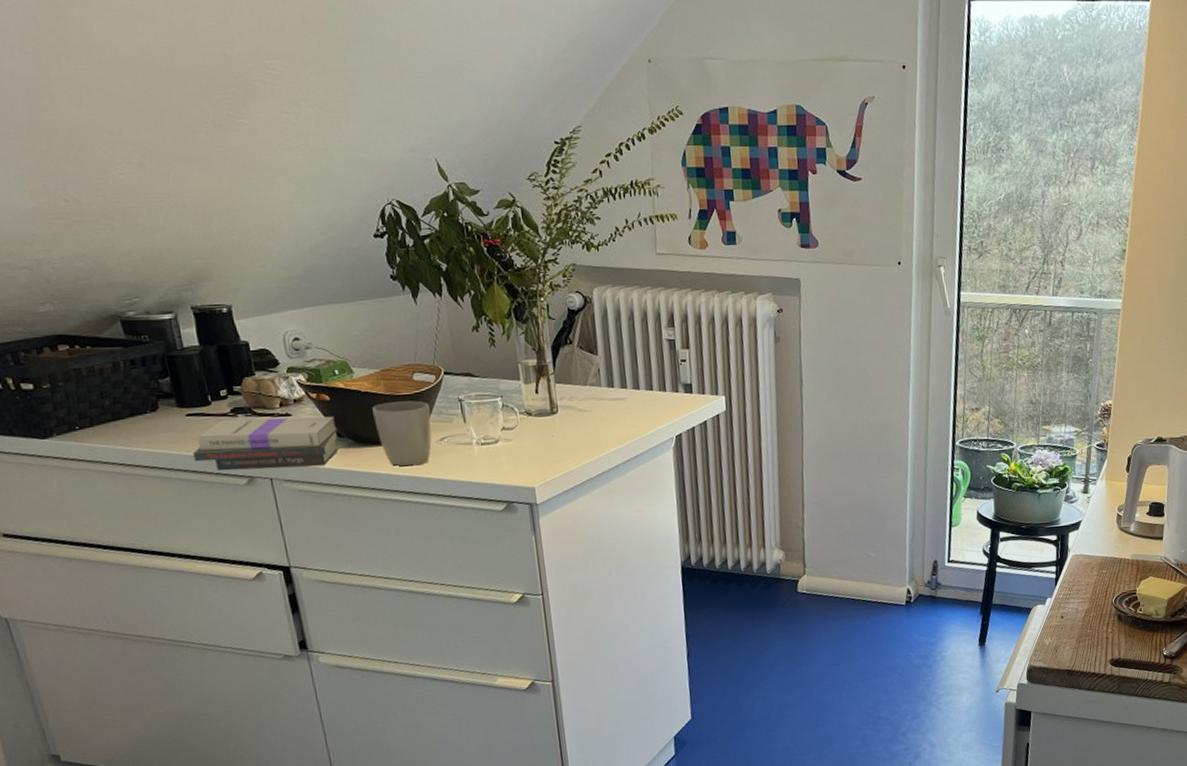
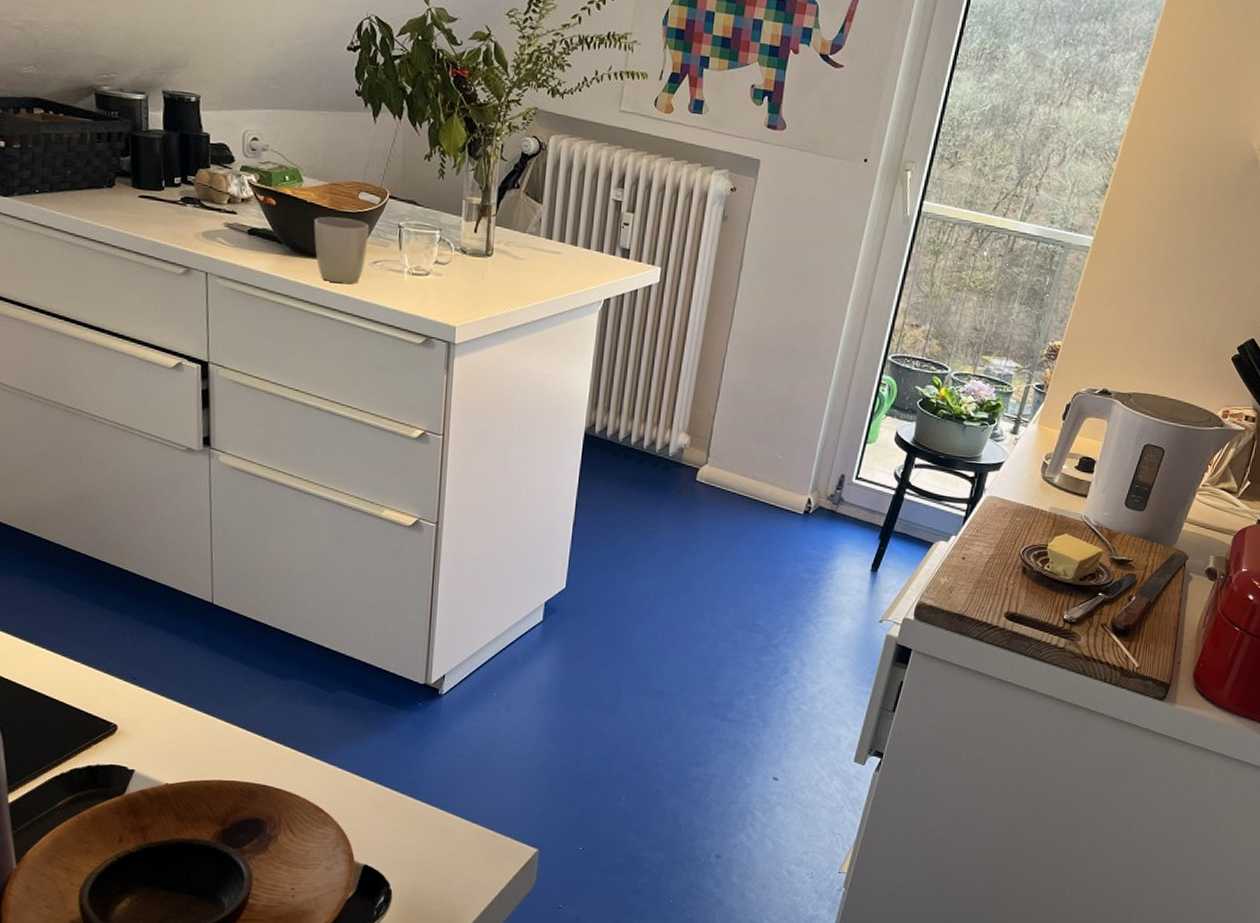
books: present [193,416,339,472] -> none [138,206,278,269]

